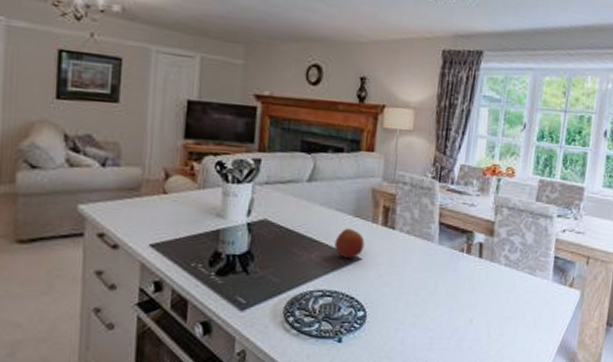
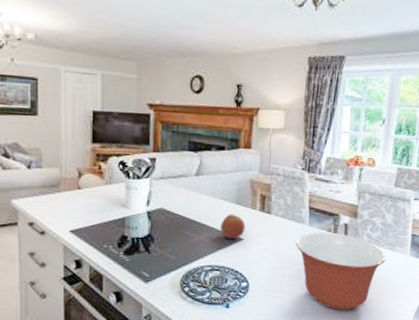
mixing bowl: none [423,251,526,345] -> present [296,232,386,310]

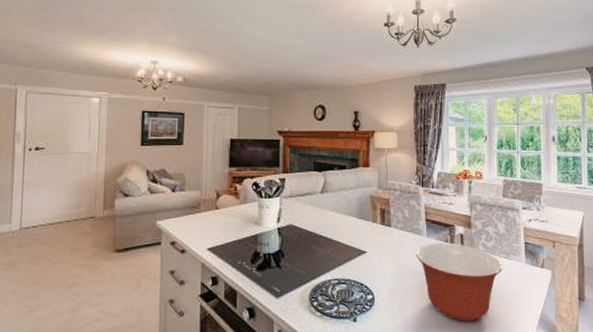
fruit: present [220,214,246,239] -> none [345,228,368,252]

